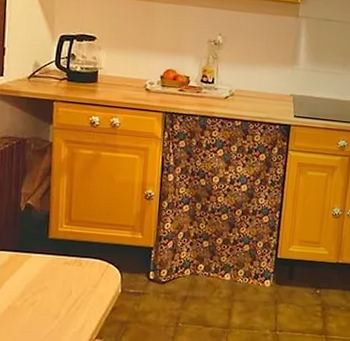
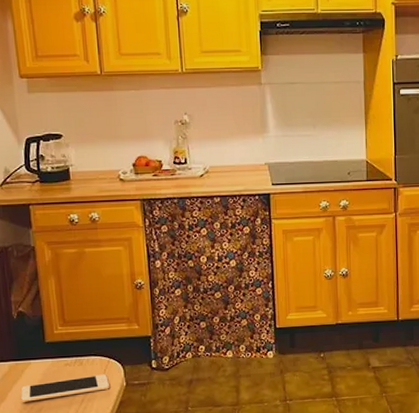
cell phone: none [16,277,105,294] -> present [21,374,109,402]

